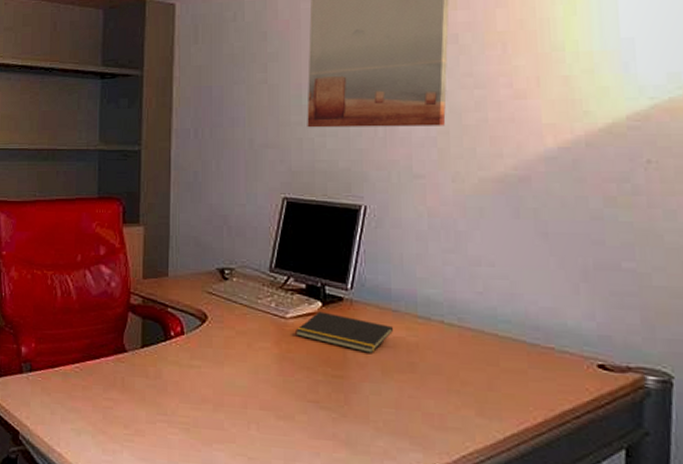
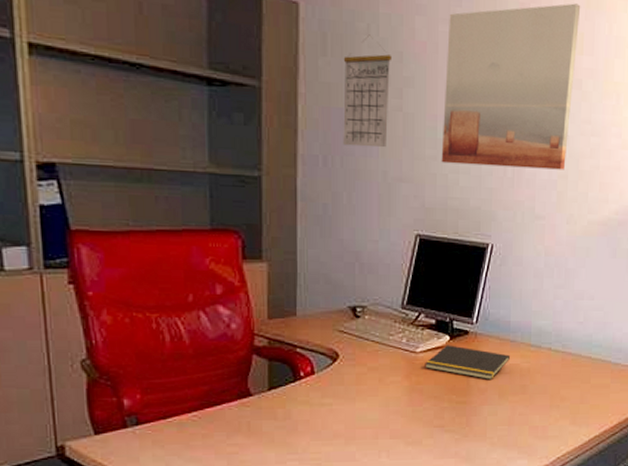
calendar: none [212,21,257,119] -> present [343,34,393,148]

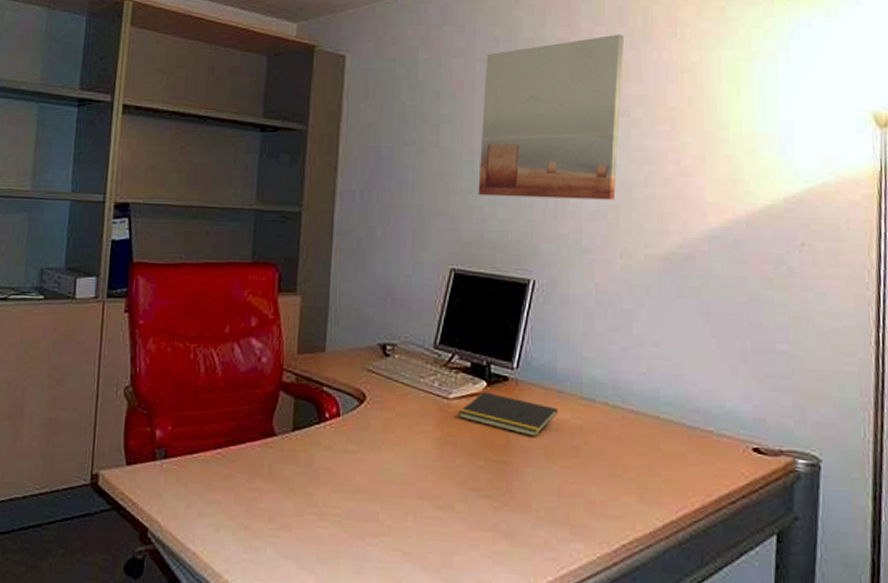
calendar: present [343,34,393,148] -> none [380,78,430,182]

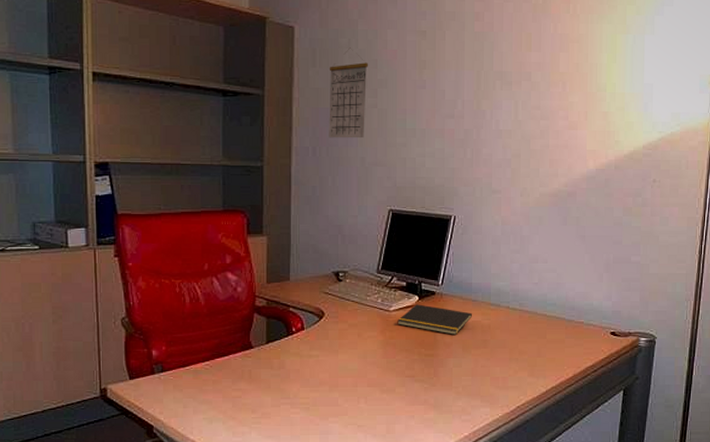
calendar: none [380,78,430,182] -> present [329,47,369,139]
wall art: present [478,34,625,200] -> none [410,9,529,150]

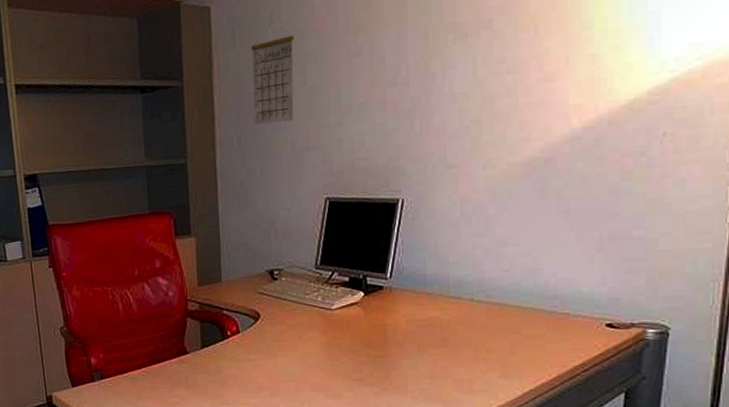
notepad: present [397,304,472,335] -> none [340,300,428,333]

